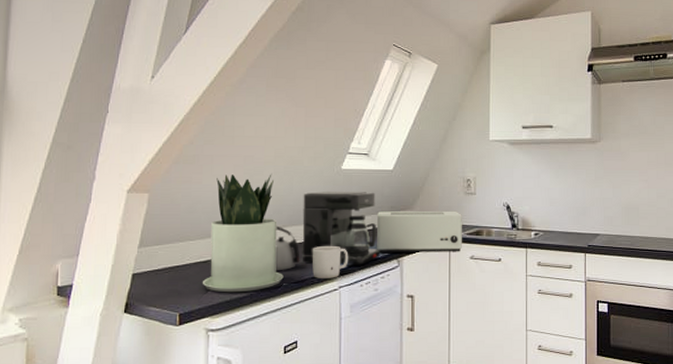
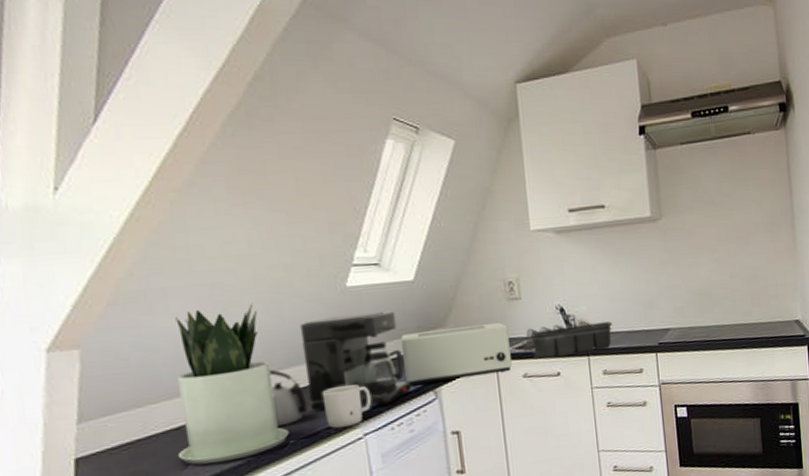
dish rack: none [471,218,550,245] -> present [521,320,613,359]

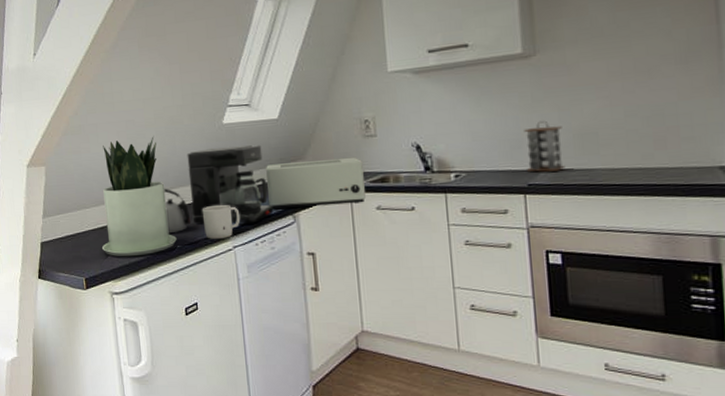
dish rack: present [521,320,613,359] -> none [375,158,474,193]
spice rack: none [654,281,688,331] -> present [524,120,566,172]

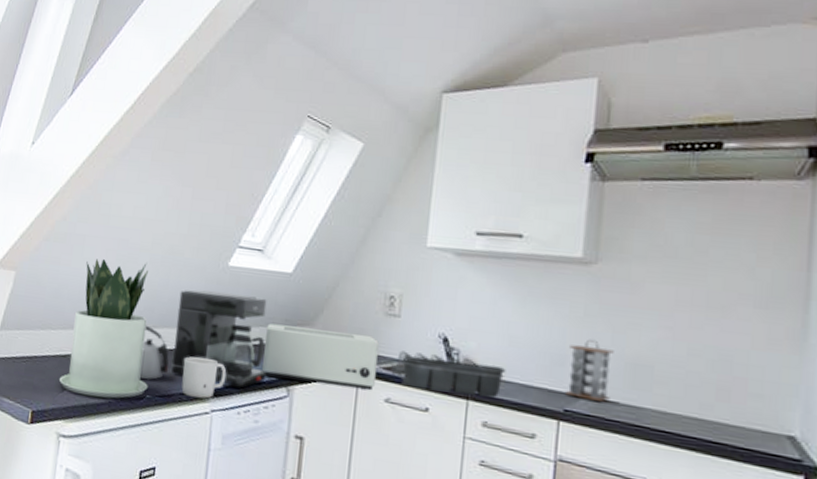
dish rack: none [375,158,474,193] -> present [390,350,506,399]

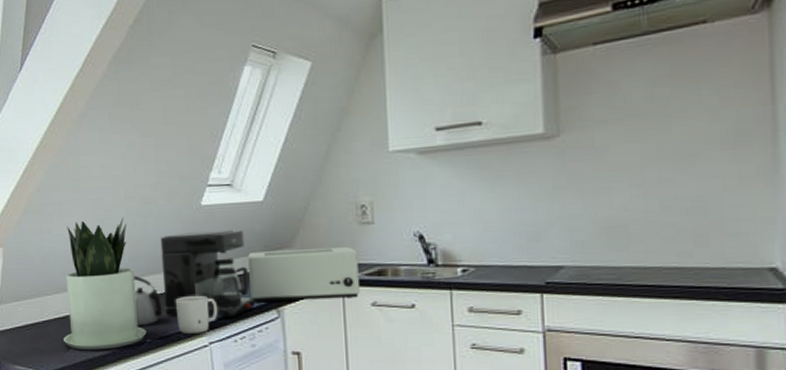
dish rack: present [390,350,506,399] -> none [371,250,484,288]
spice rack: present [566,339,614,402] -> none [543,210,590,269]

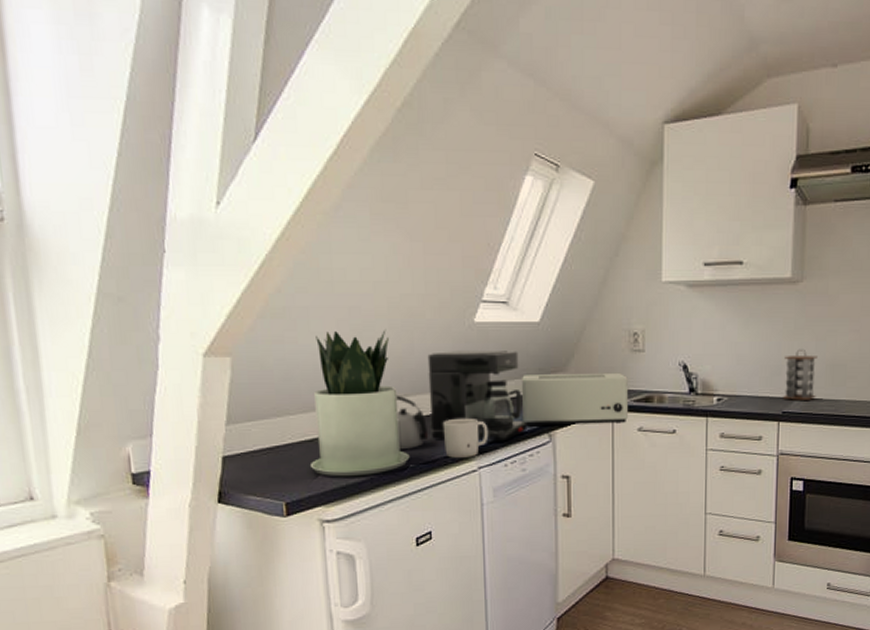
spice rack: none [543,210,590,269] -> present [783,349,818,400]

